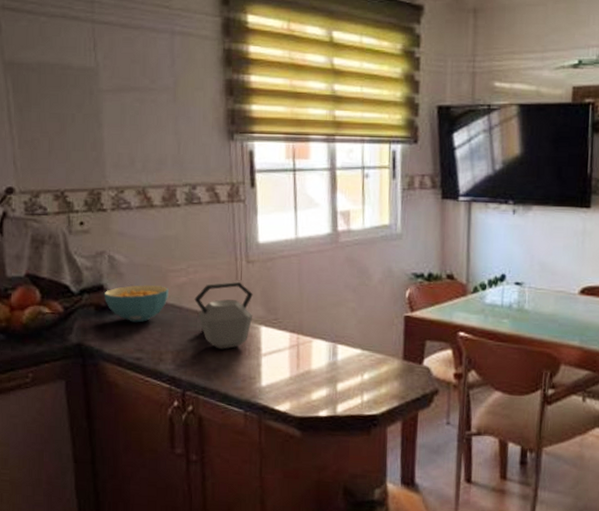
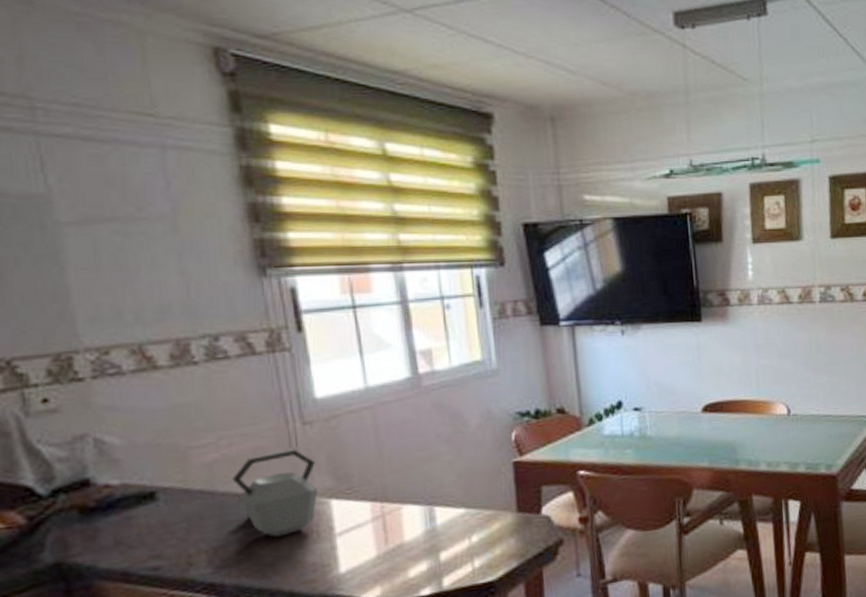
cereal bowl: present [104,284,169,323] -> none [91,467,193,522]

